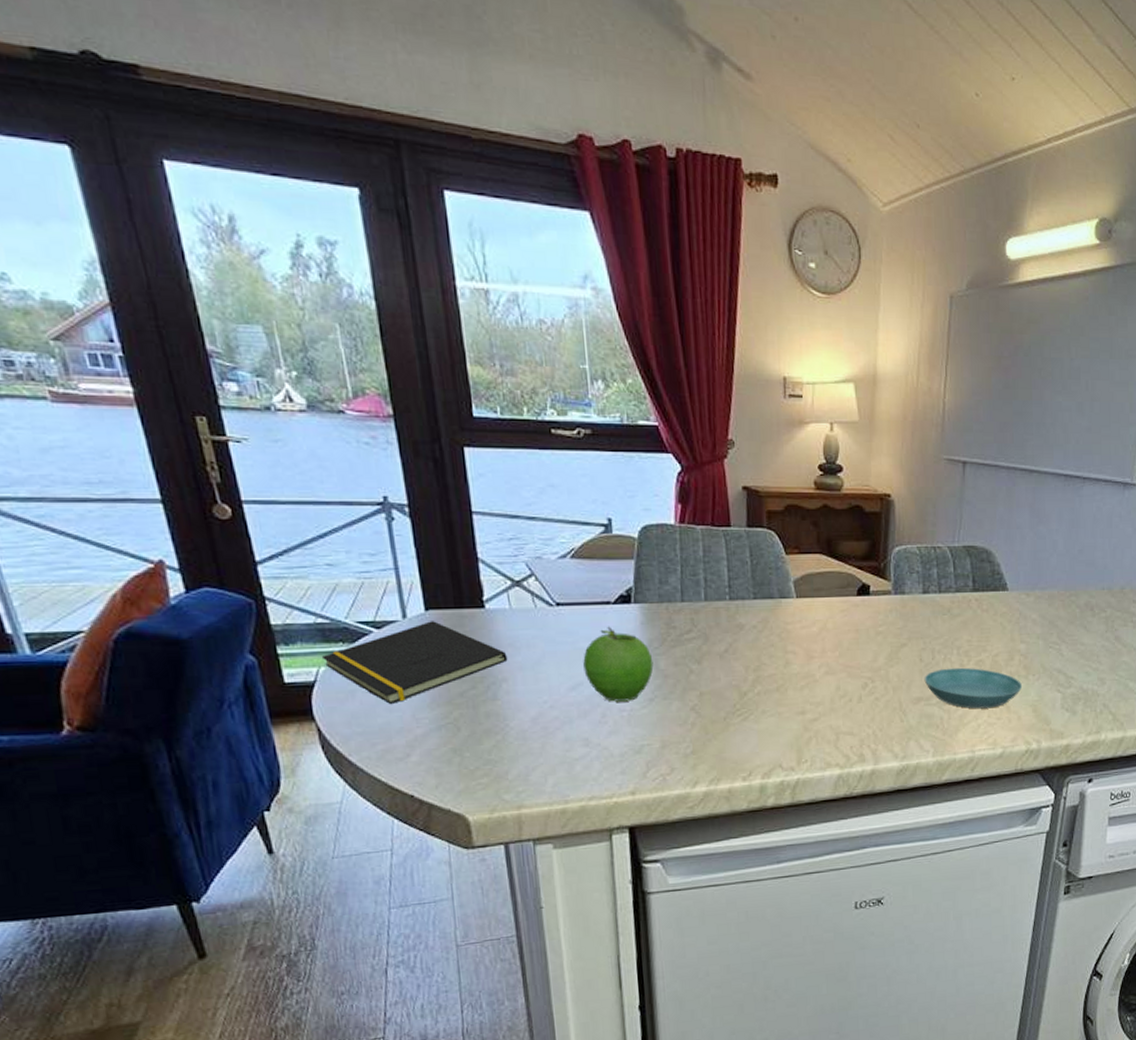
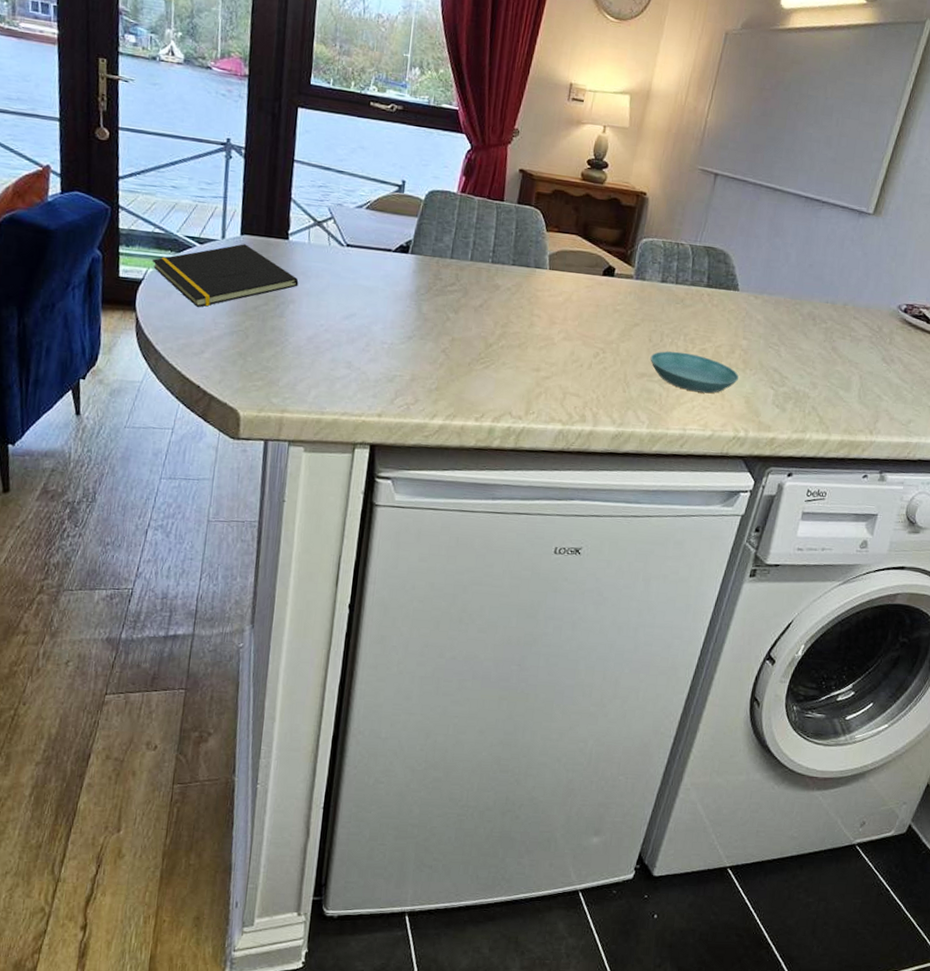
fruit: present [583,626,654,702] -> none [358,270,418,336]

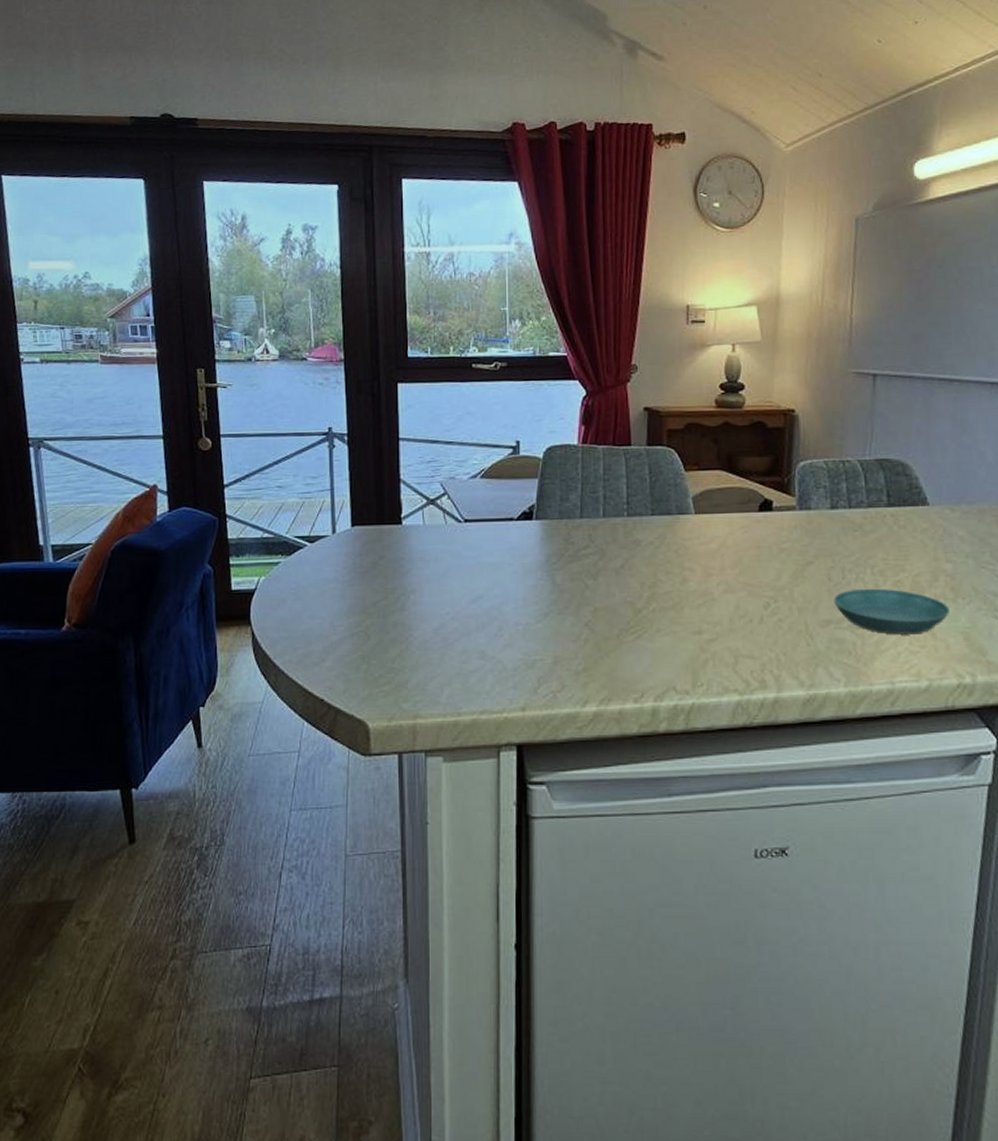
notepad: present [151,244,299,307] -> none [263,536,417,611]

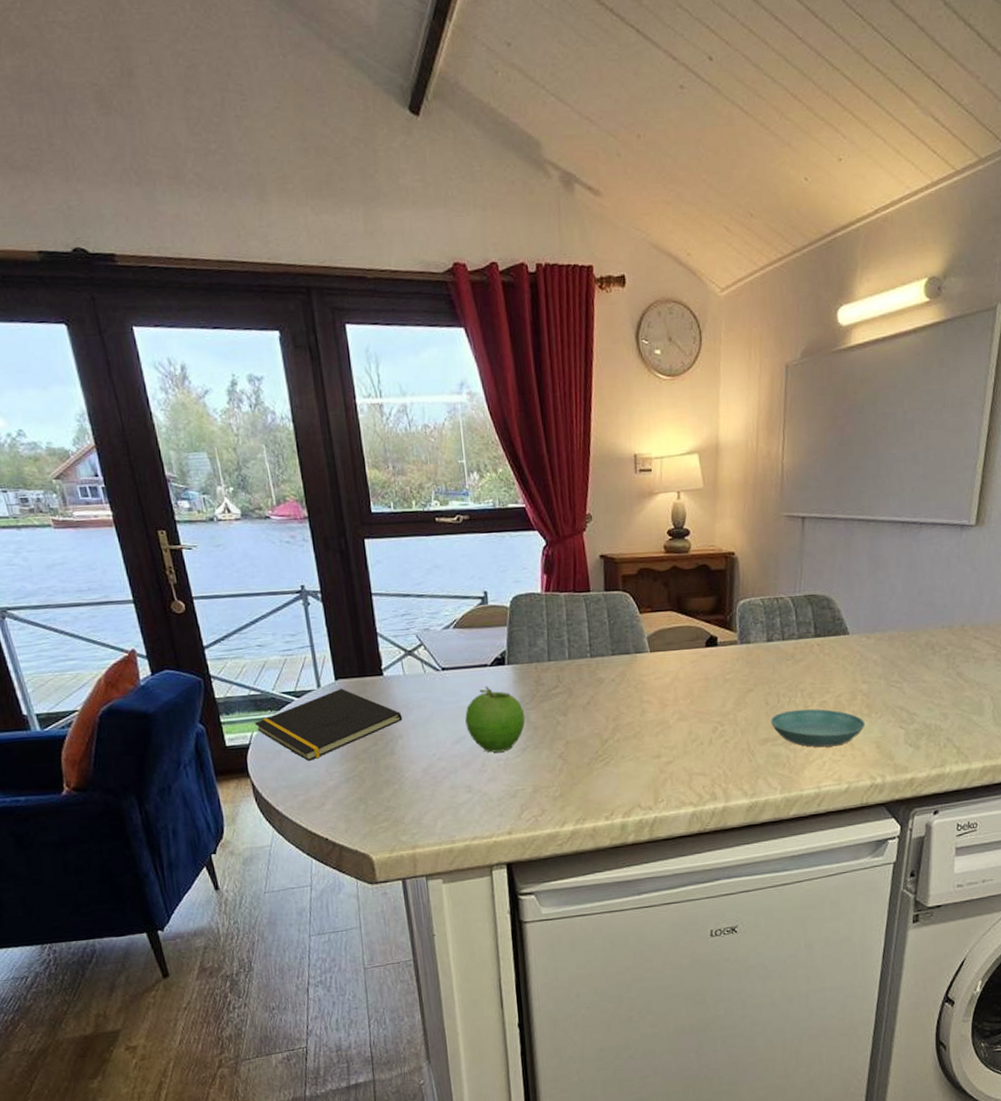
notepad: none [263,536,417,611] -> present [254,689,403,761]
fruit: none [485,541,550,616] -> present [465,686,525,753]

